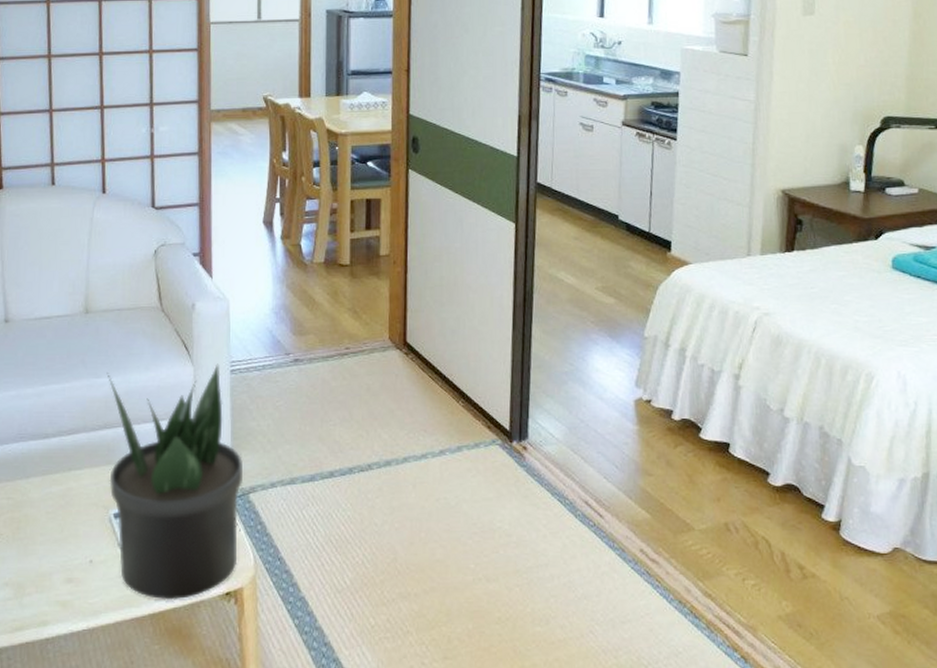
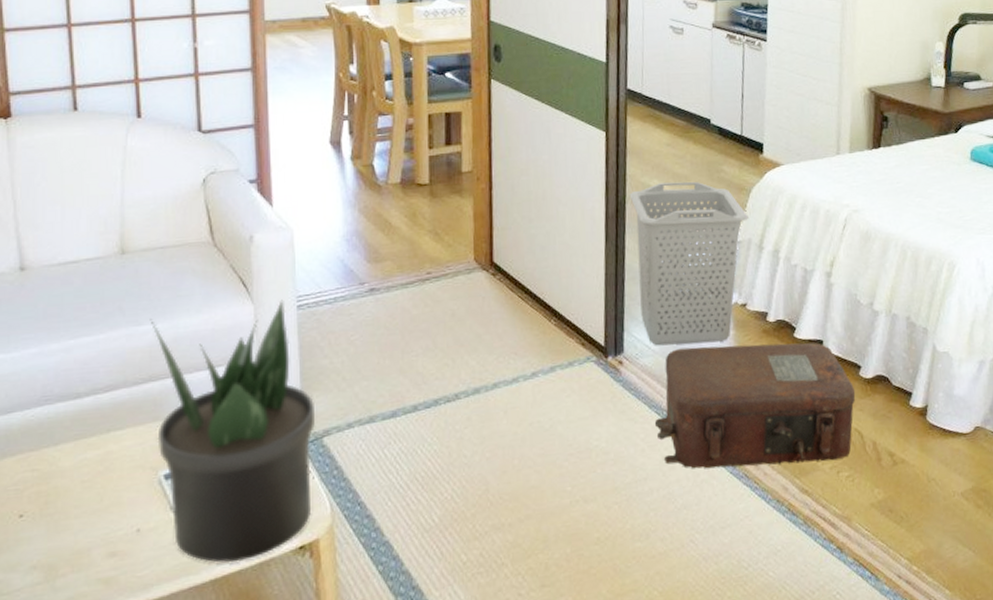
laundry basket: none [537,275,655,436] -> present [629,181,748,346]
suitcase: none [558,439,764,567] -> present [655,342,856,469]

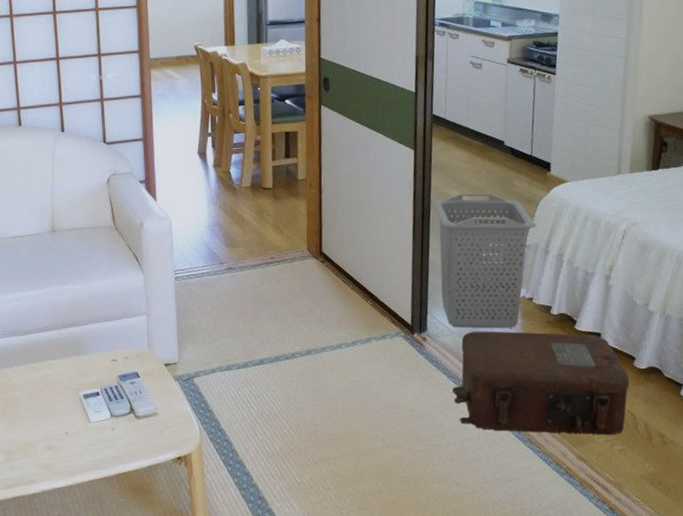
planter: present [150,299,315,563] -> none [72,272,188,464]

